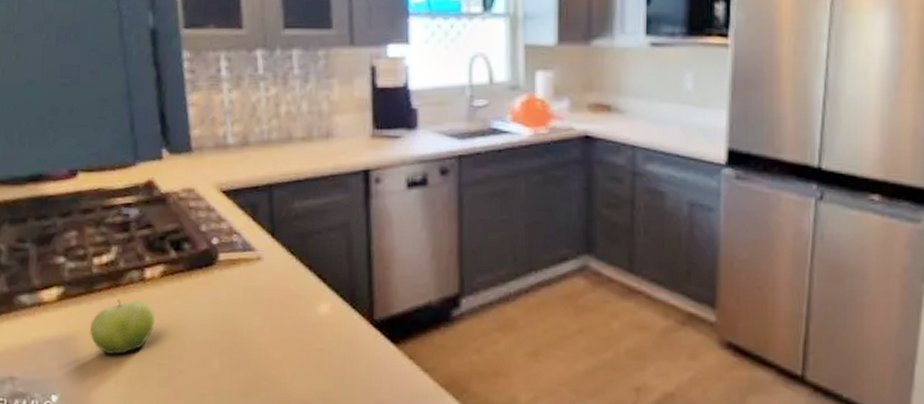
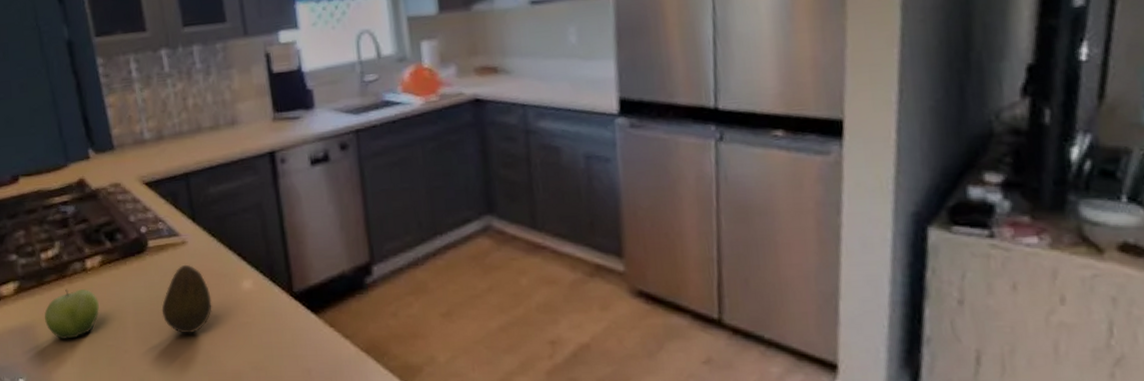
fruit: none [226,282,283,357] -> present [161,264,212,334]

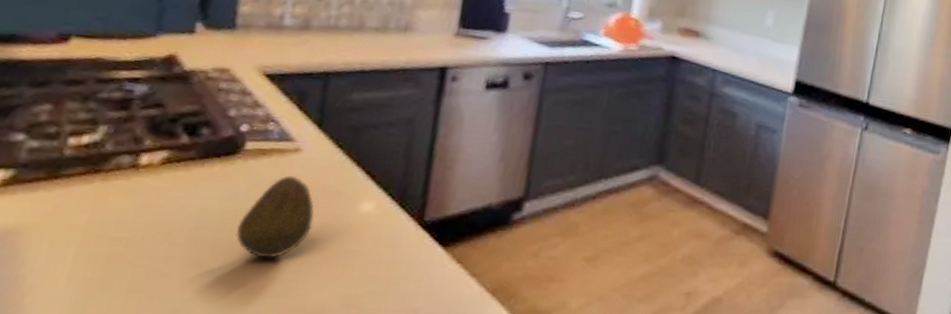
fruit: present [45,289,99,339] -> none [41,187,143,253]

